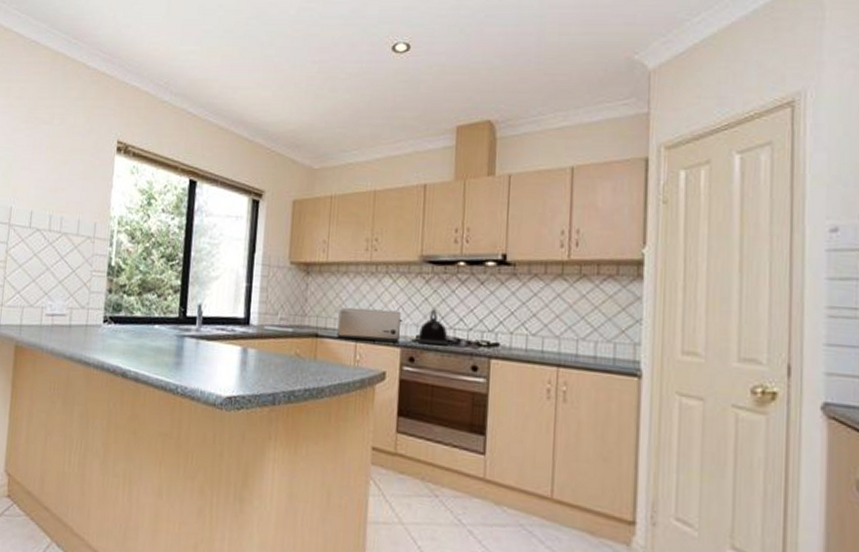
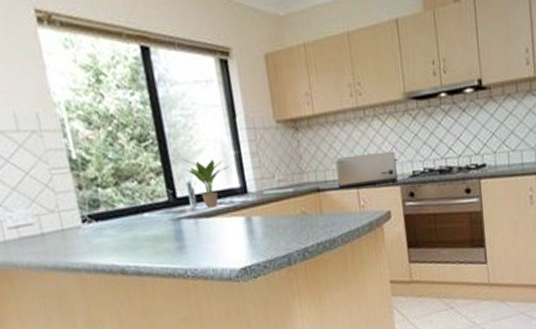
potted plant: none [200,282,238,332] -> present [182,158,229,208]
kettle: present [417,309,448,346] -> none [414,143,442,179]

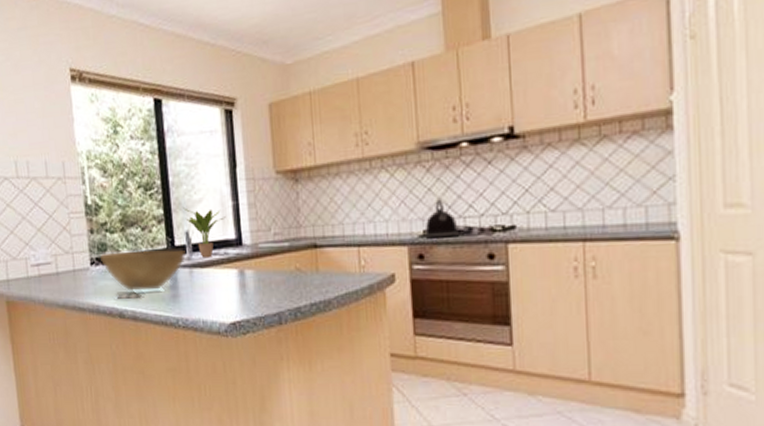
bowl: none [93,201,191,256] -> present [100,249,187,299]
toaster: present [335,151,398,189] -> none [335,207,405,246]
kettle: none [414,143,442,179] -> present [425,199,459,239]

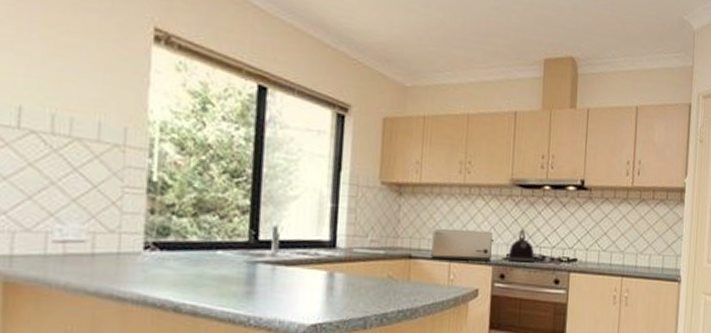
bowl: present [100,249,187,299] -> none [159,239,271,292]
potted plant: present [183,207,226,258] -> none [275,202,322,257]
toaster: none [335,207,405,246] -> present [431,228,494,262]

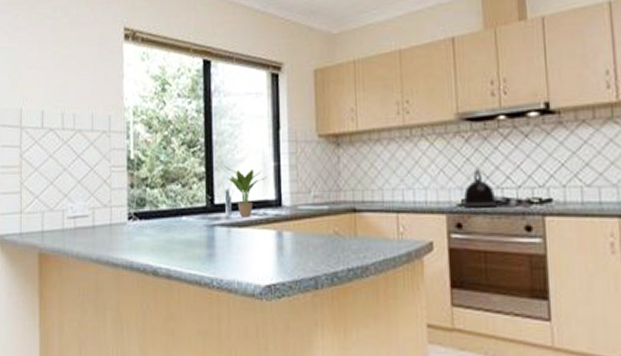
potted plant: none [275,202,322,257] -> present [225,166,267,218]
toaster: present [431,228,494,262] -> none [375,175,444,211]

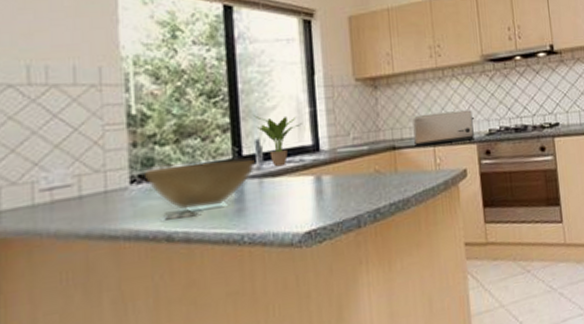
bowl: none [139,207,226,256] -> present [145,159,256,220]
toaster: none [375,175,444,211] -> present [412,110,474,147]
kettle: present [463,169,497,208] -> none [490,102,517,137]

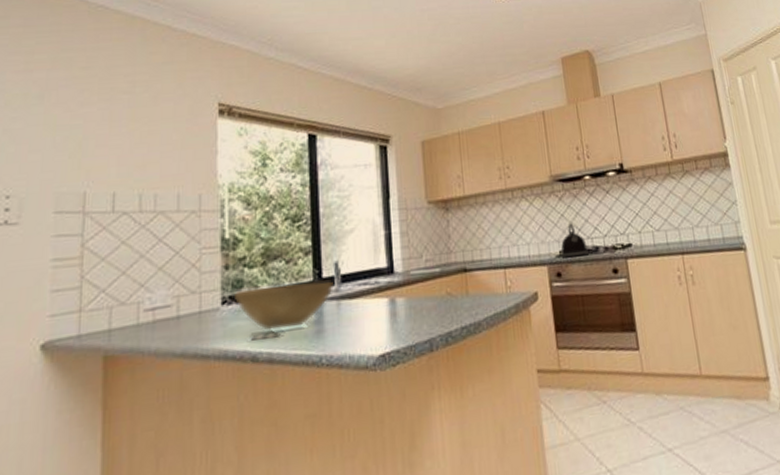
potted plant: present [253,115,302,167] -> none [333,238,378,289]
toaster: present [412,110,474,147] -> none [483,231,545,269]
kettle: none [490,102,517,137] -> present [561,223,589,258]

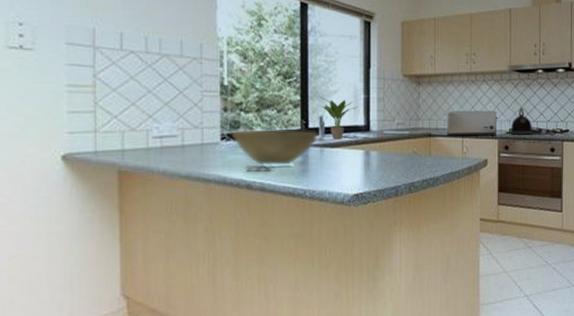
potted plant: none [333,238,378,289] -> present [319,96,357,140]
toaster: none [483,231,545,269] -> present [447,110,498,136]

